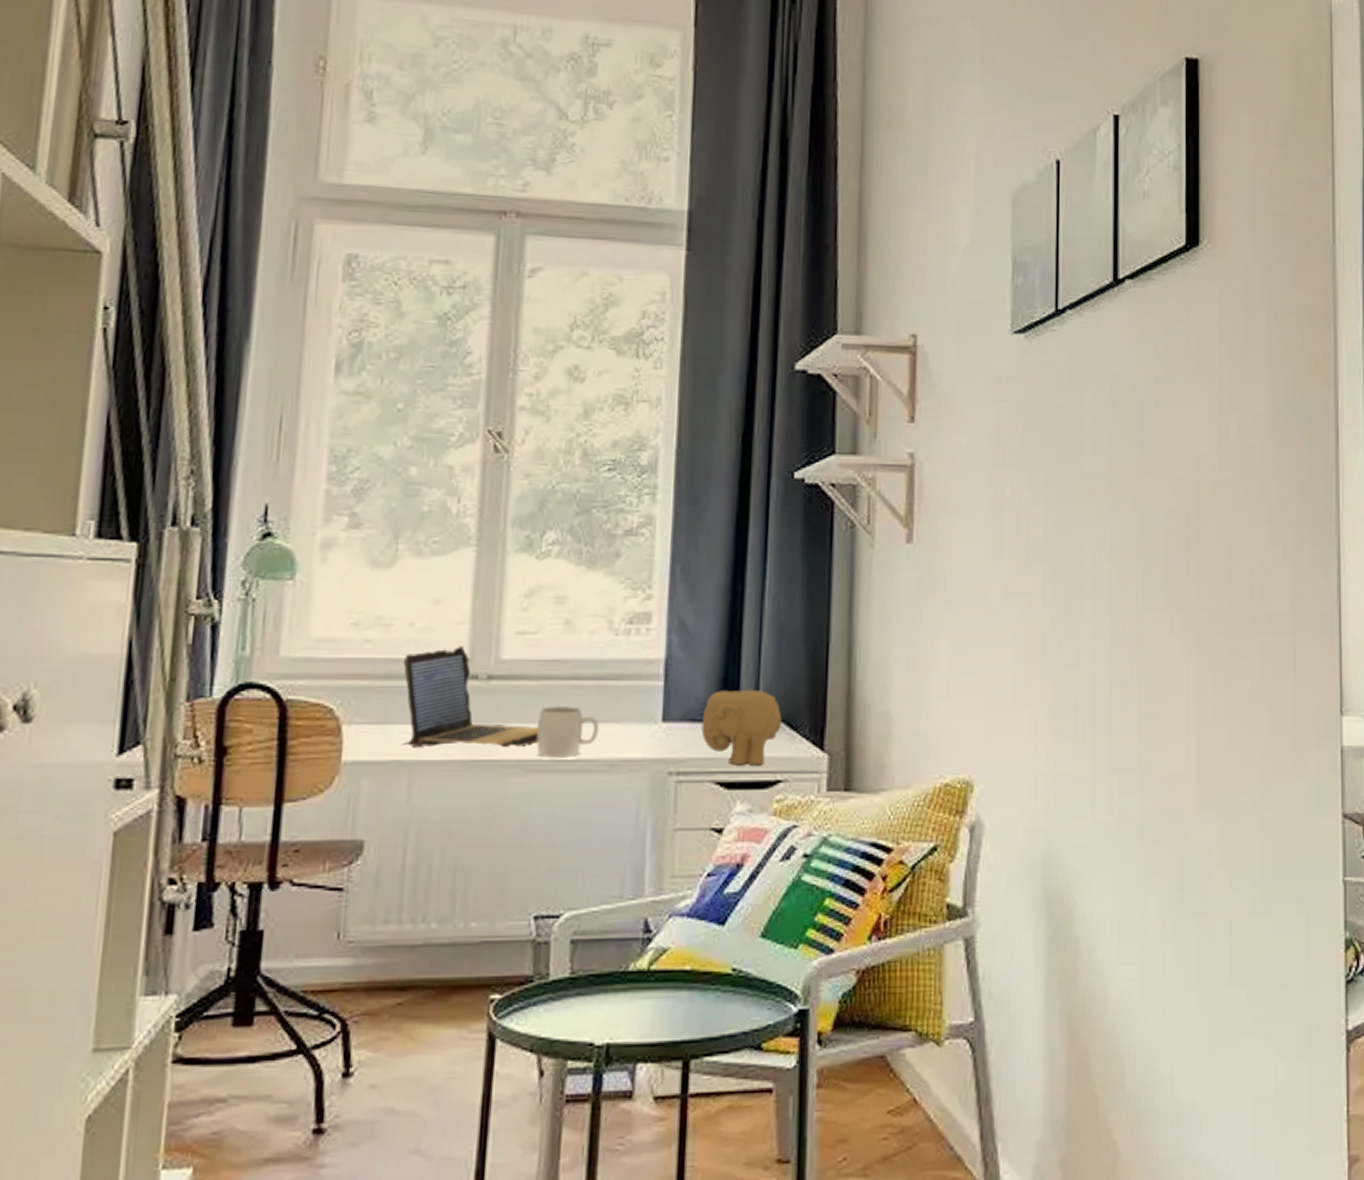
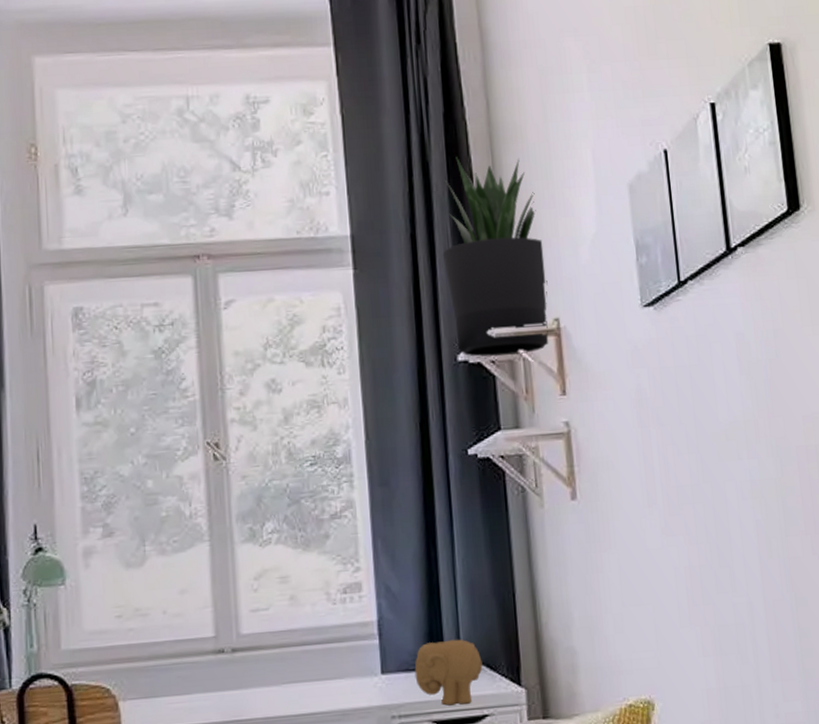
laptop: present [401,646,539,747] -> none [161,626,280,715]
mug: present [536,706,599,758] -> none [278,668,330,714]
planter: none [792,136,908,370] -> present [442,156,549,357]

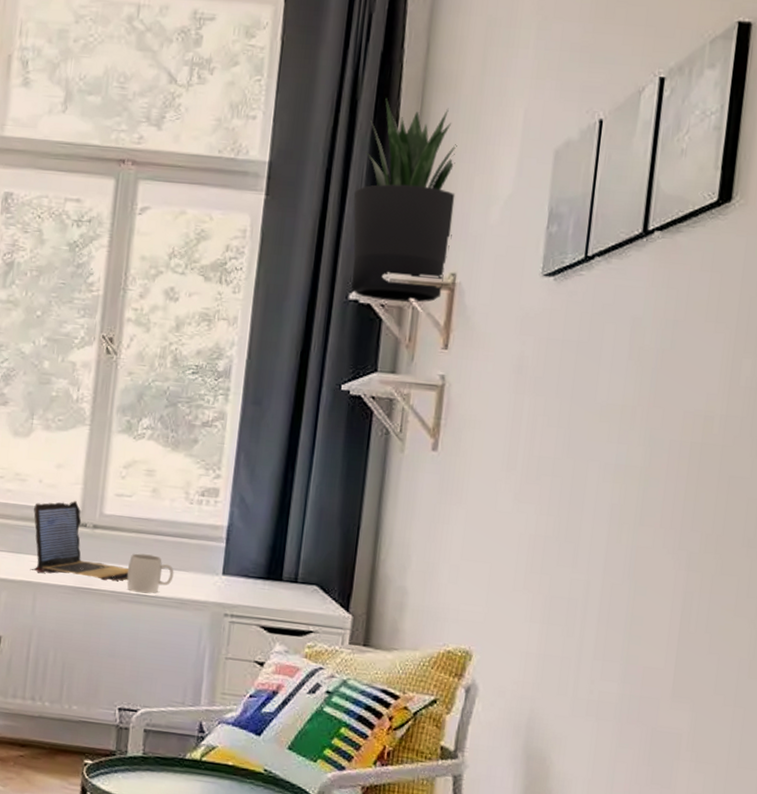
laptop: none [161,626,280,715] -> present [30,501,129,581]
mug: none [278,668,330,714] -> present [127,553,174,594]
decorative figurine: present [414,639,483,706] -> none [252,555,317,618]

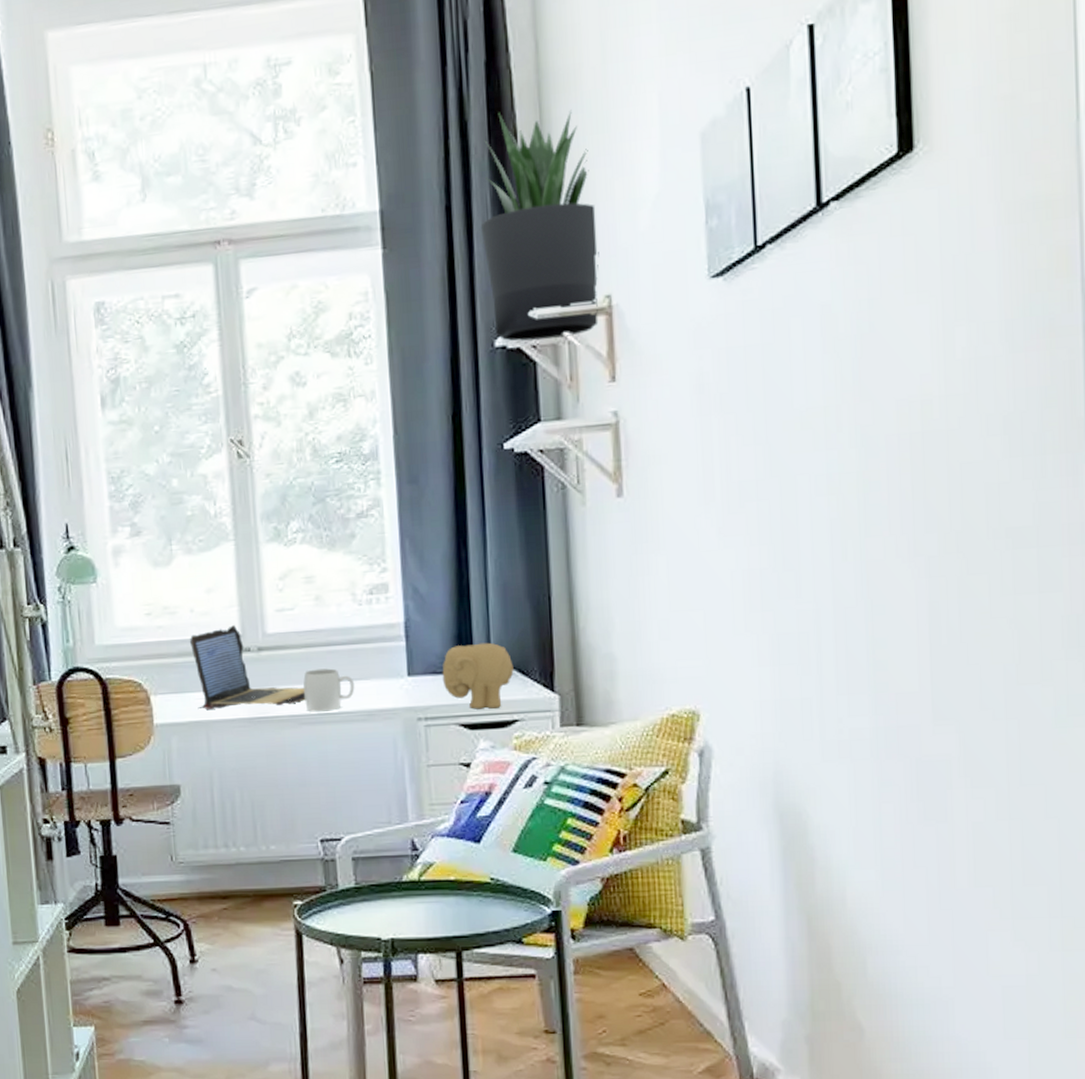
decorative figurine: none [252,555,317,618] -> present [442,642,514,710]

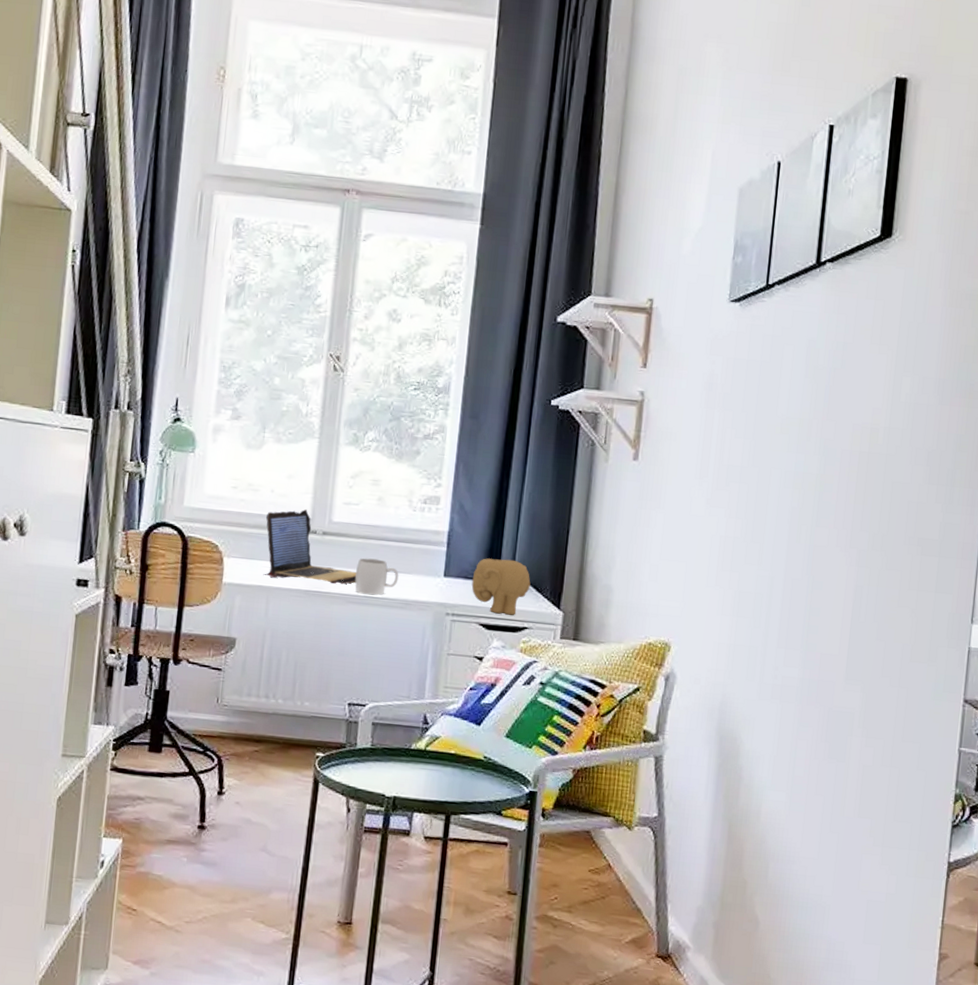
planter: present [480,109,600,342] -> none [559,137,653,325]

